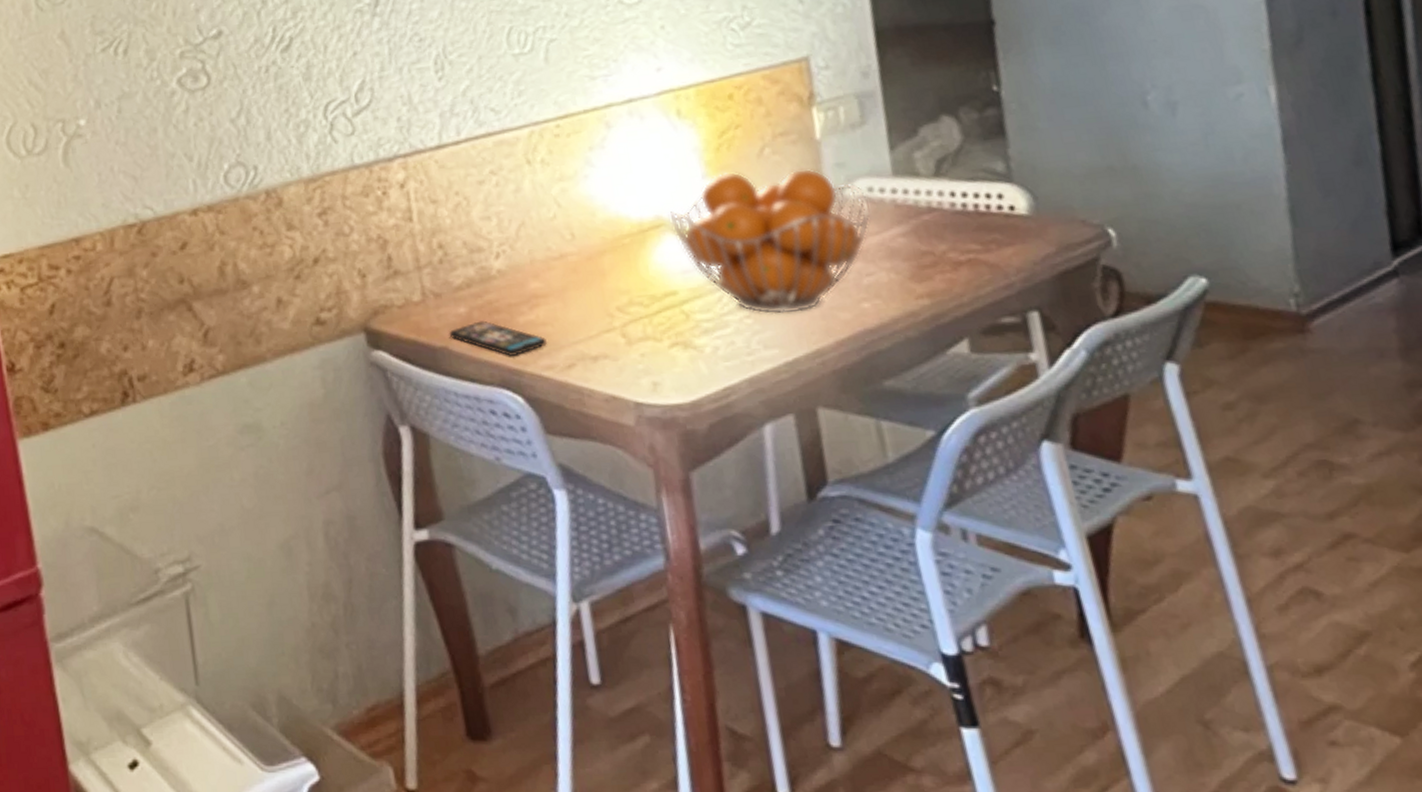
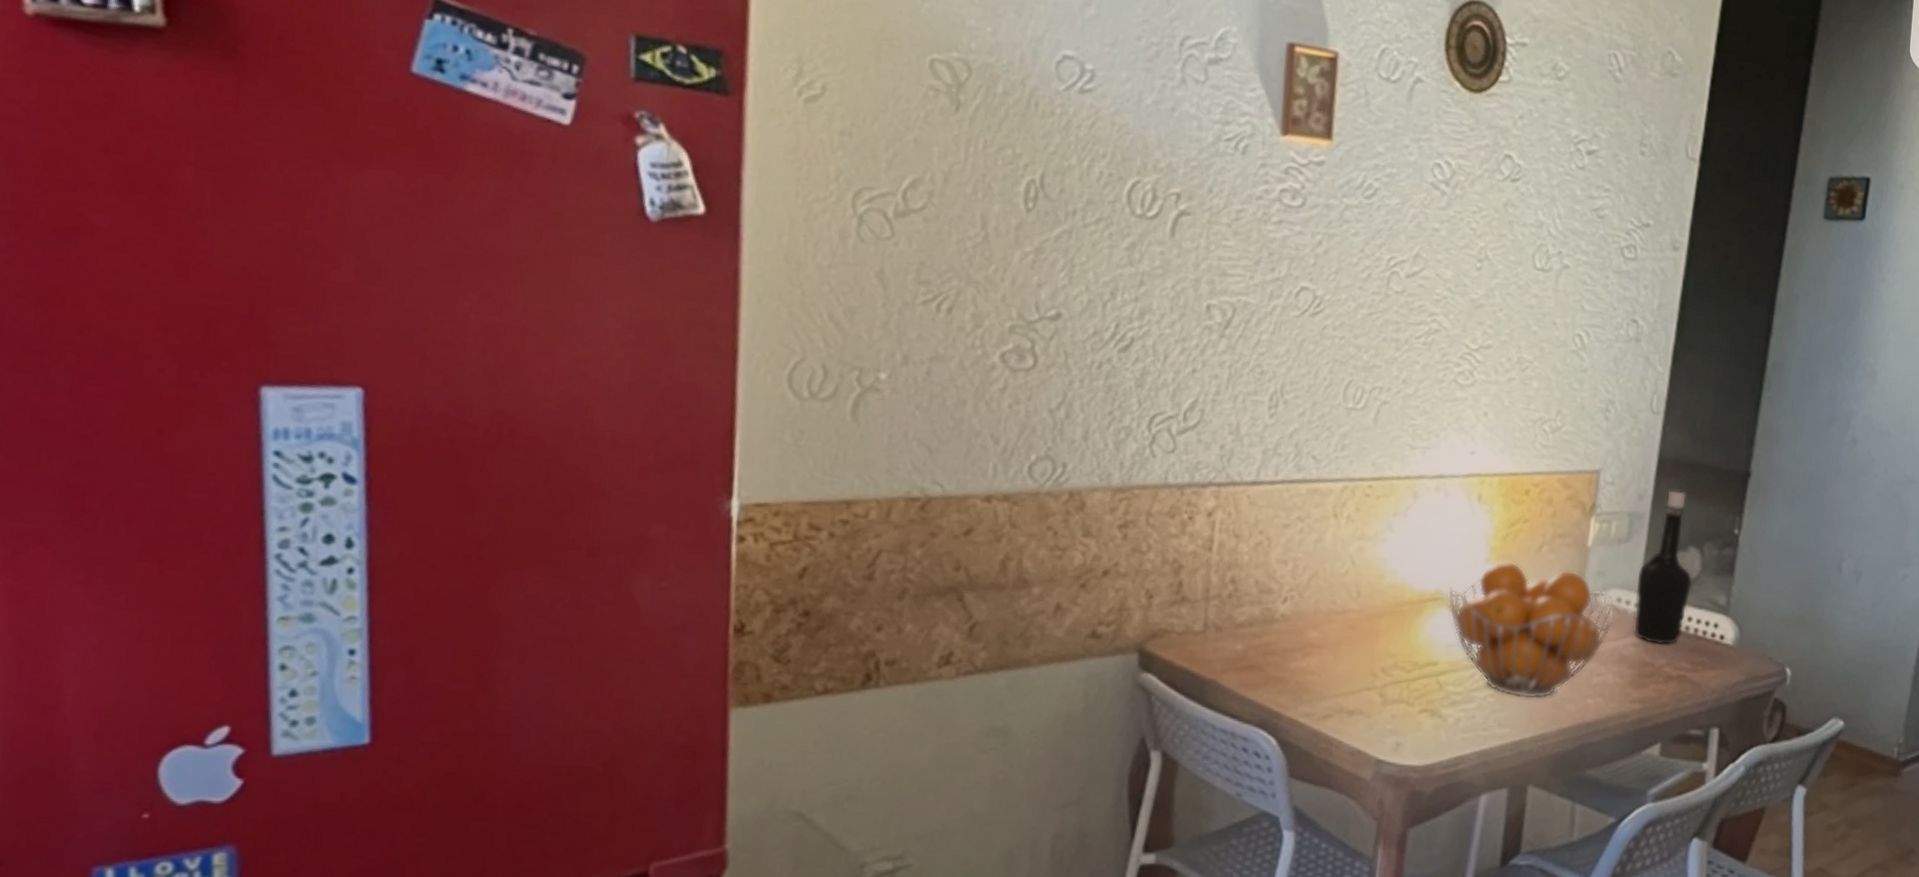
smartphone: present [449,320,548,357] -> none [1221,660,1312,700]
bottle: none [884,58,960,230] -> present [1635,491,1693,645]

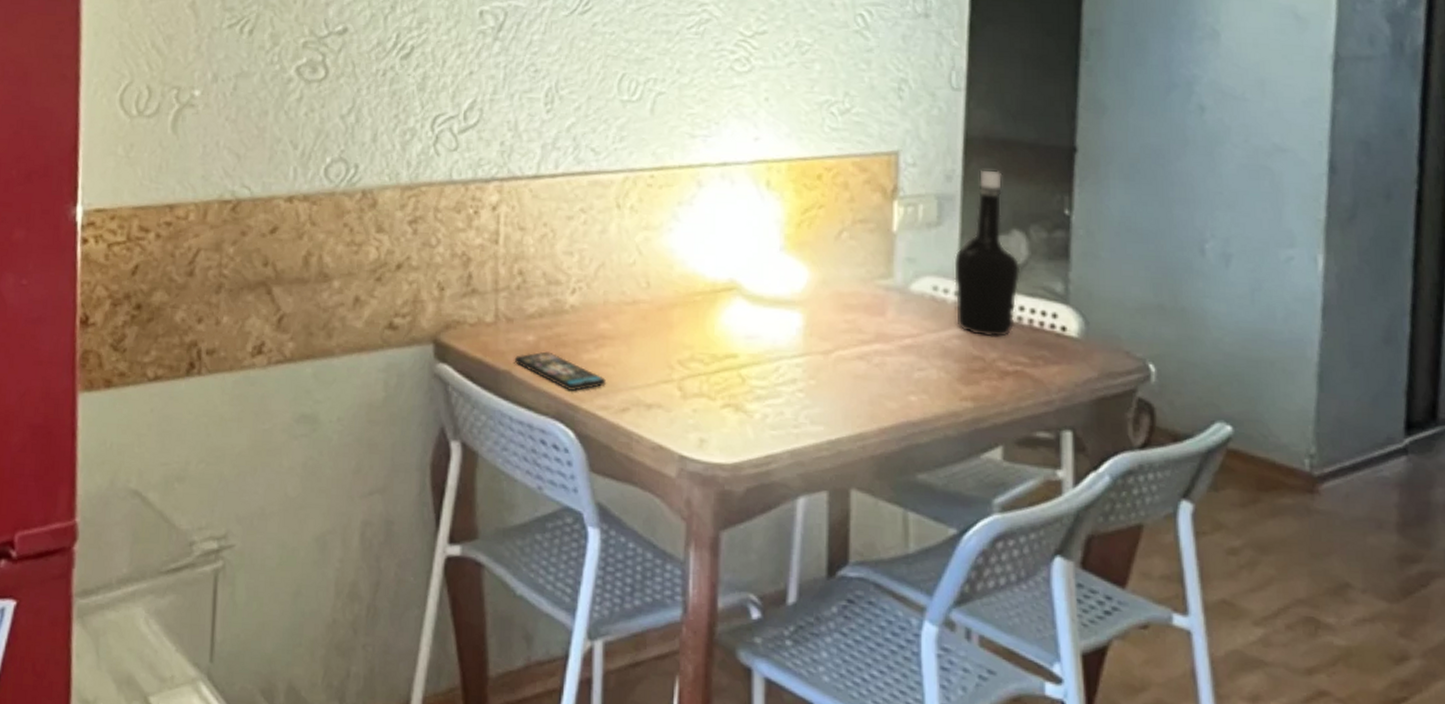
smartphone: none [1221,660,1312,700] -> present [514,351,607,392]
fruit basket: present [1447,560,1616,700] -> none [742,247,933,396]

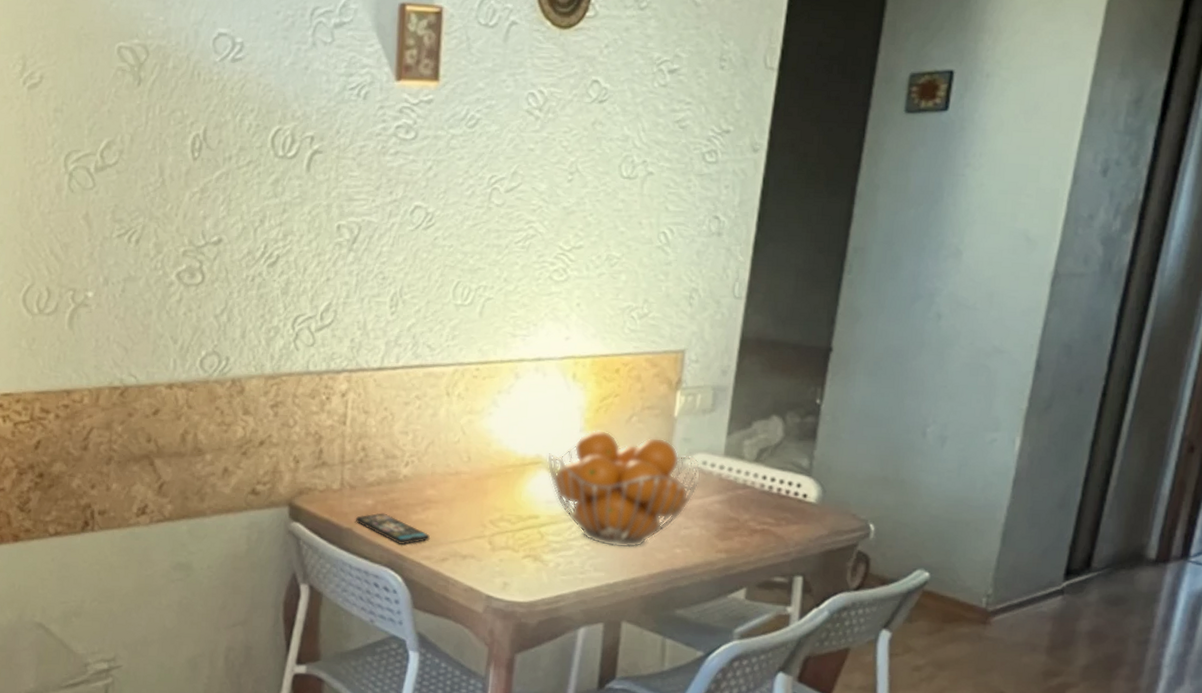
fruit basket: none [742,247,933,396] -> present [546,429,701,549]
bottle: present [954,170,1021,338] -> none [720,367,776,503]

